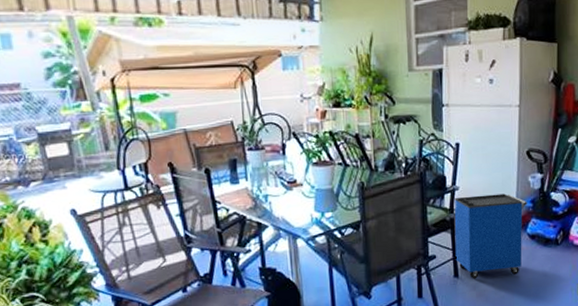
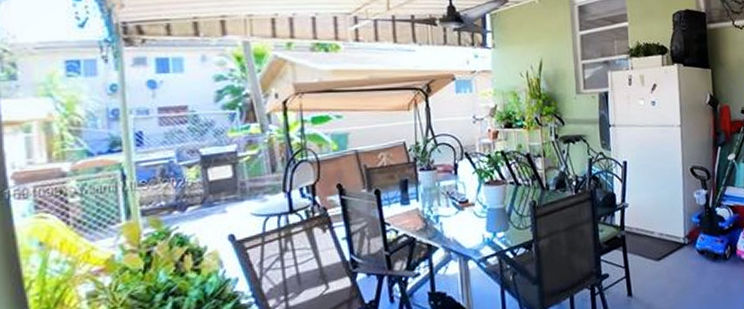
cabinet: present [454,193,527,279] -> none [625,210,695,298]

